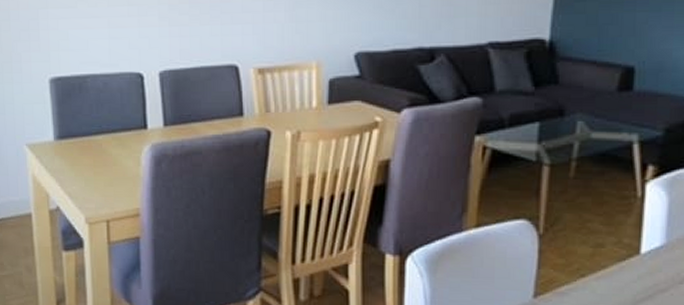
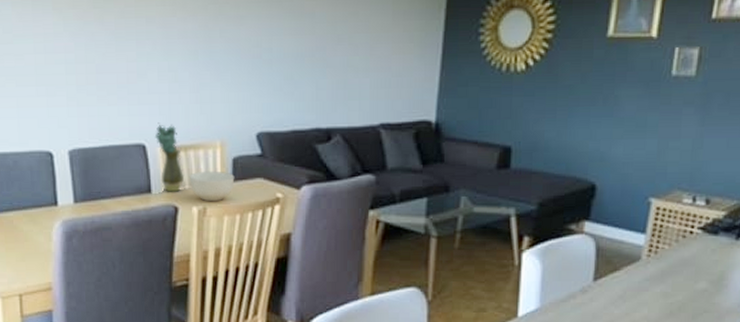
vase: none [247,42,278,115] -> present [154,122,185,192]
bowl: none [282,93,331,126] -> present [189,171,235,202]

